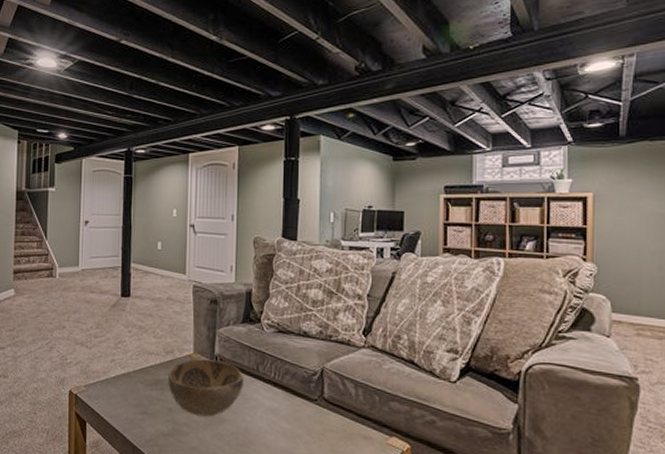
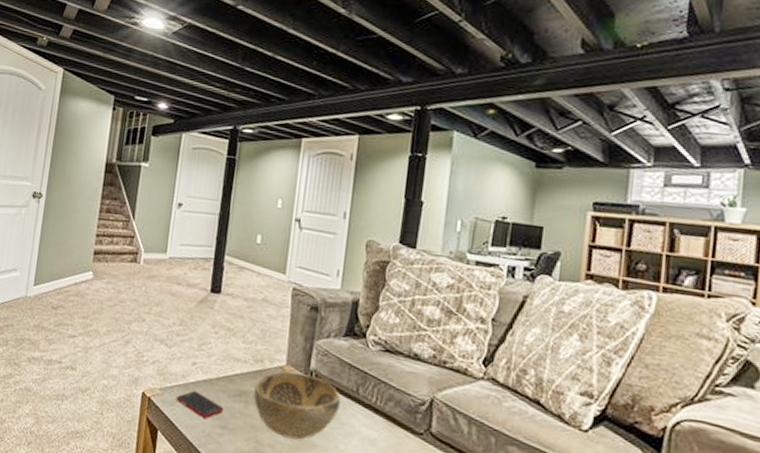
cell phone: none [100,384,143,407] -> present [176,390,224,418]

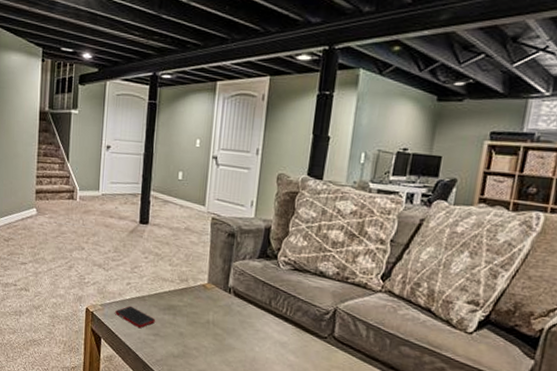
decorative bowl: present [254,371,341,440] -> none [181,289,255,344]

